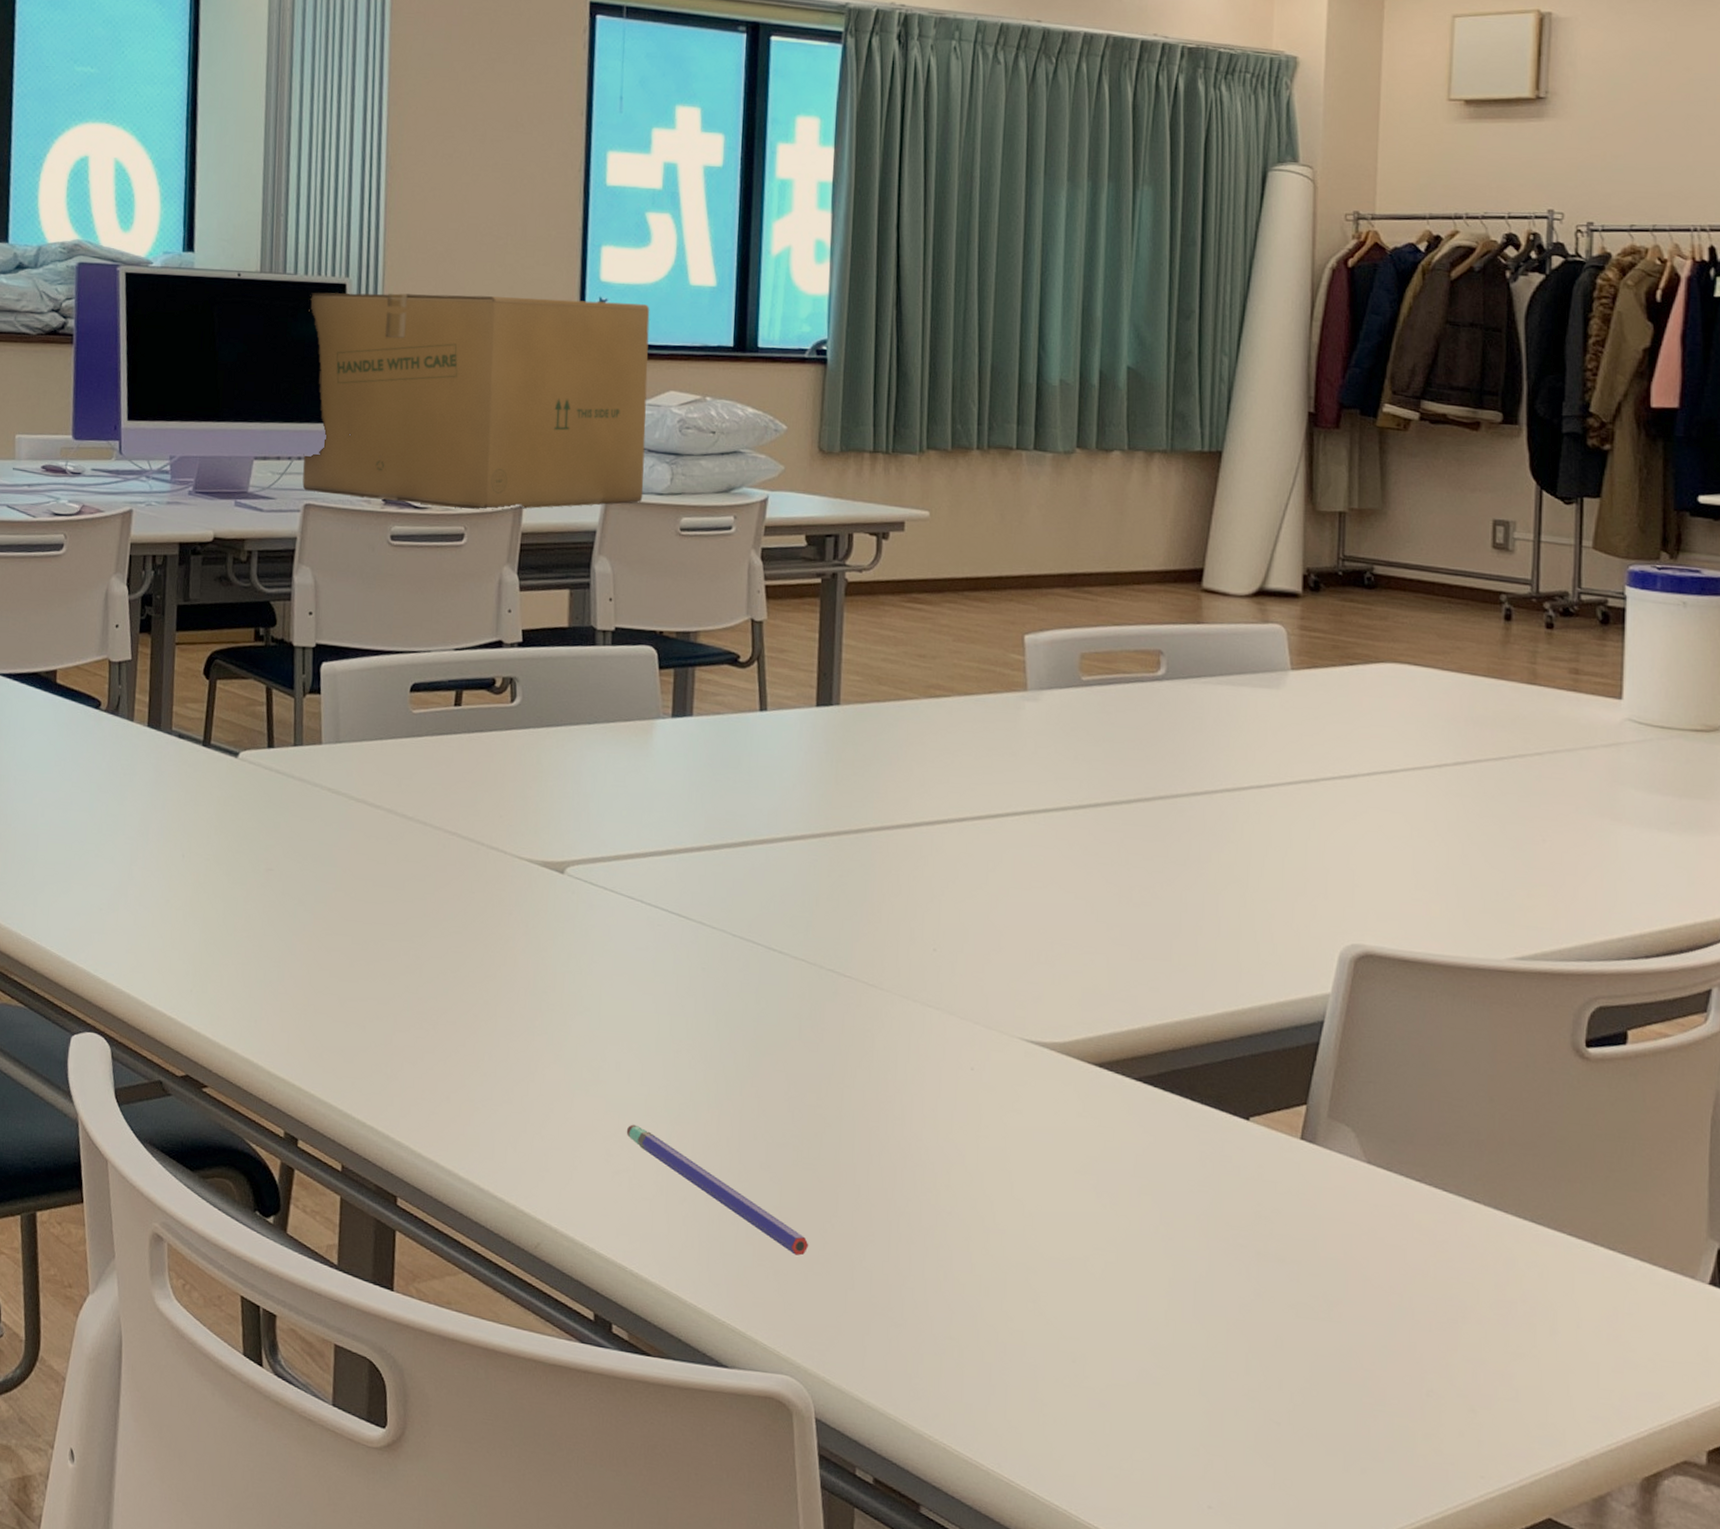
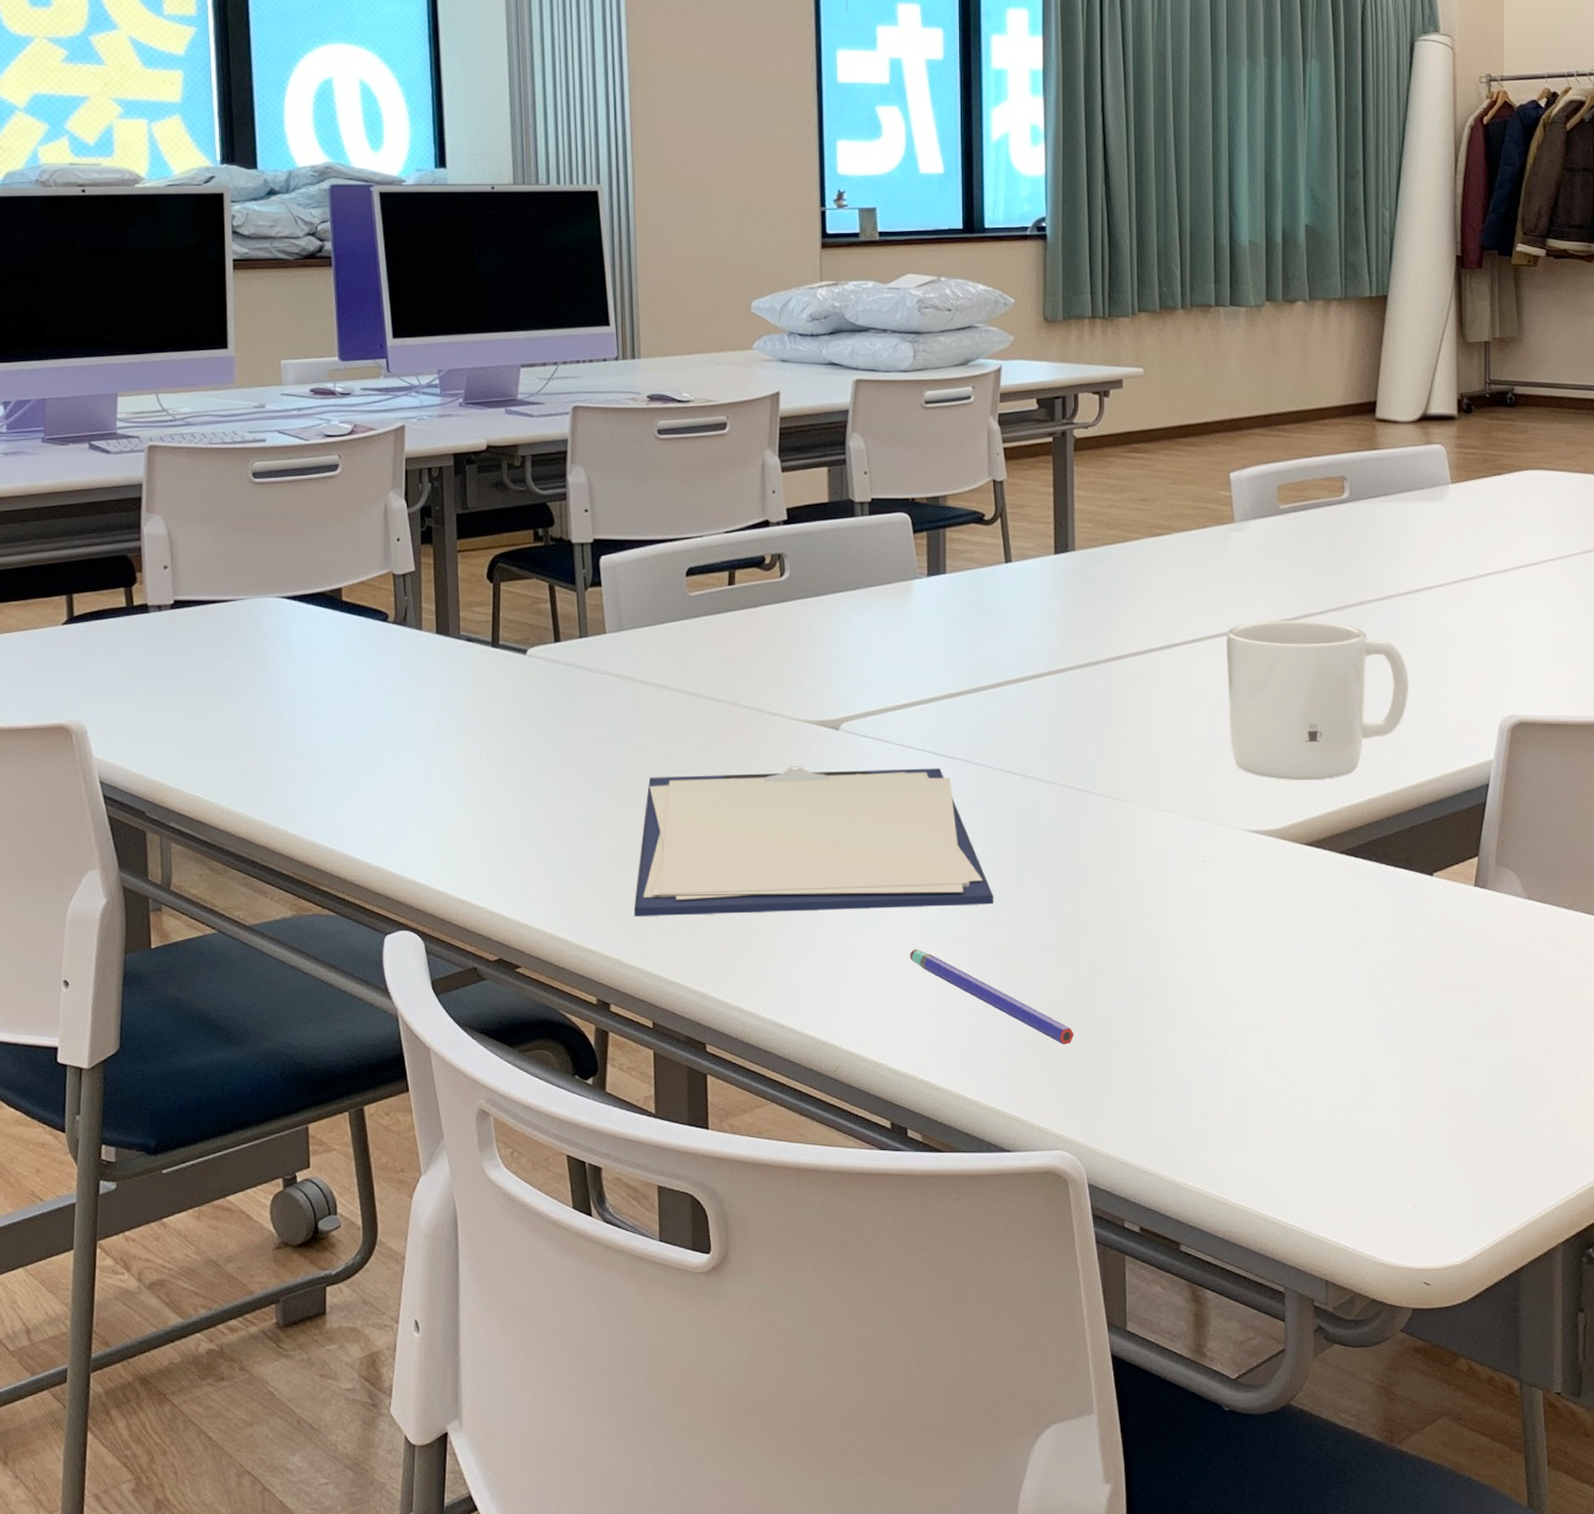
box: present [302,292,650,511] -> none [563,194,889,399]
notepad: none [330,901,725,1087] -> present [634,766,993,916]
mug: none [1009,805,1229,993] -> present [1226,621,1409,781]

